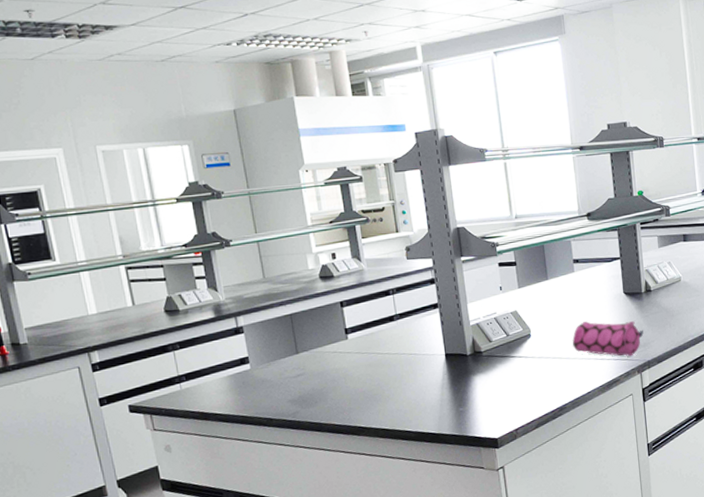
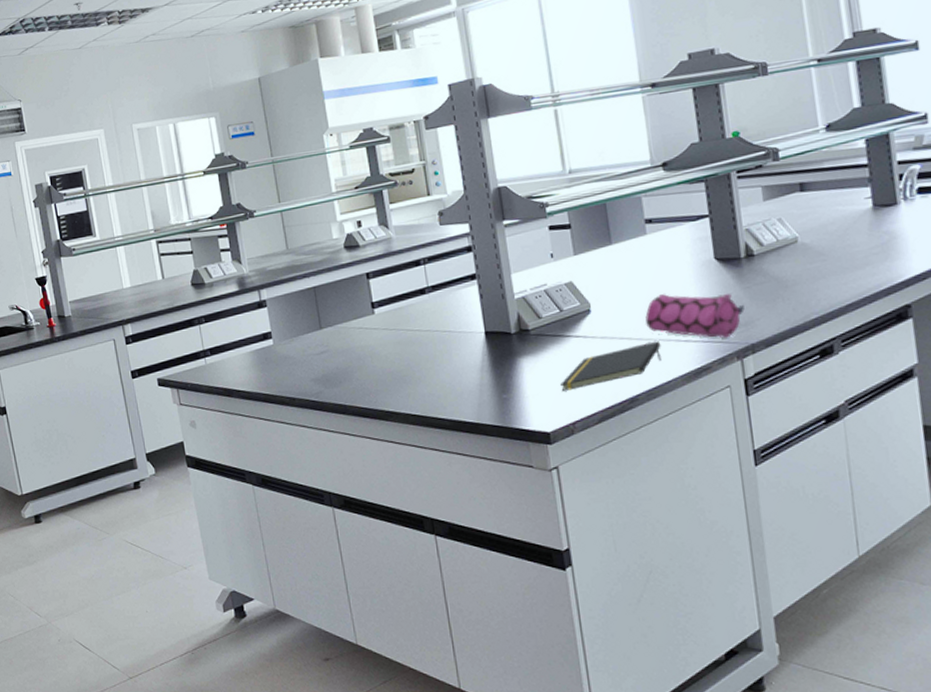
notepad: none [506,359,584,403] -> present [560,341,661,391]

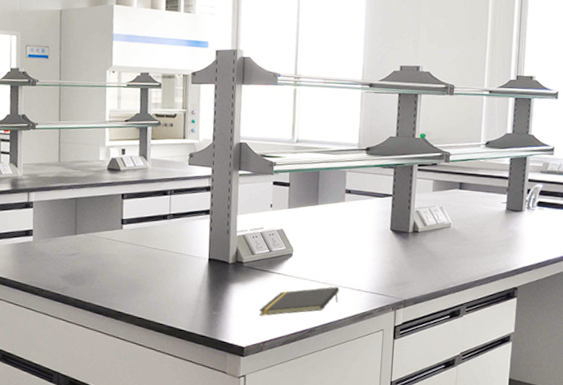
pencil case: present [645,293,745,339] -> none [331,251,404,293]

